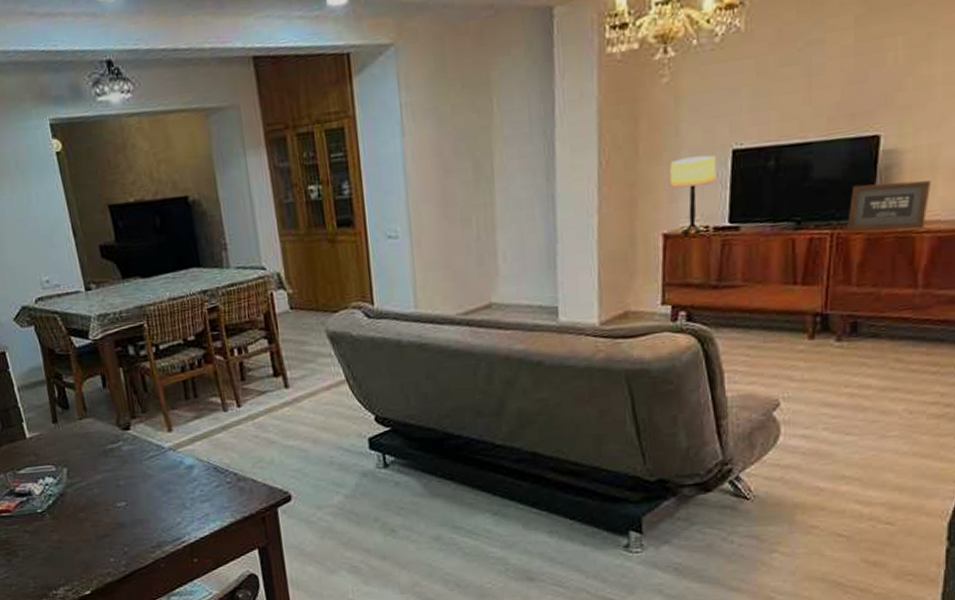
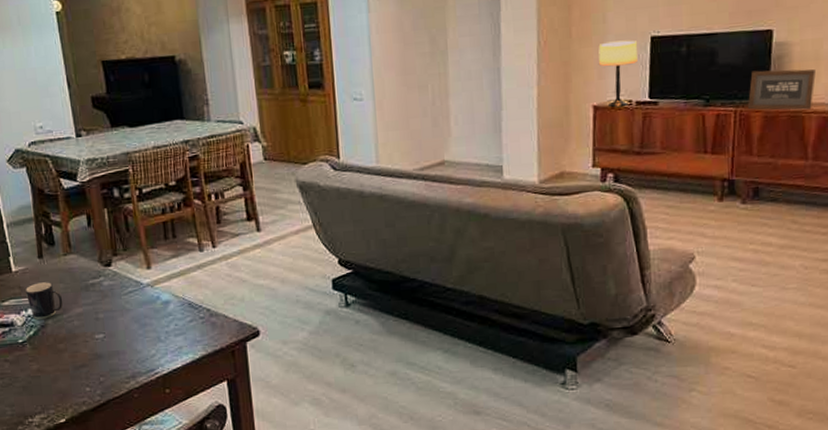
mug: none [40,448,82,488] -> present [24,282,63,320]

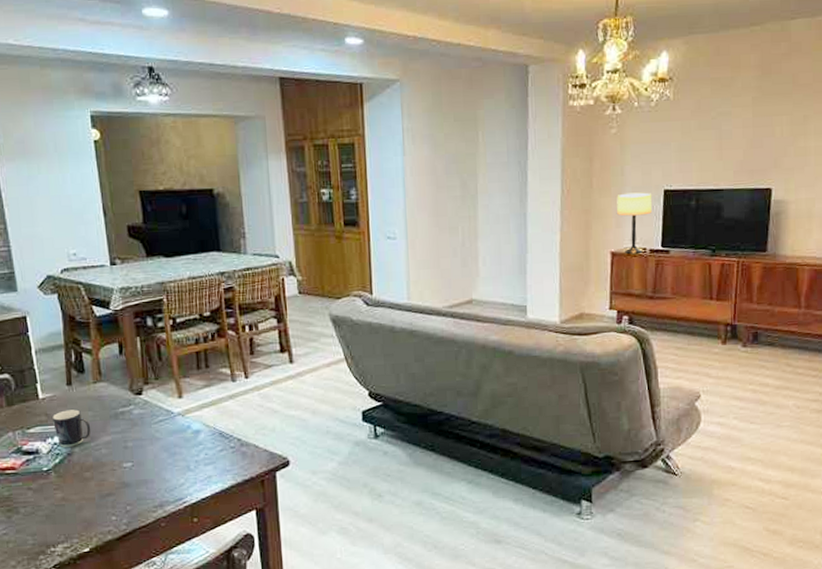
picture frame: present [747,69,816,111] -> none [748,225,808,263]

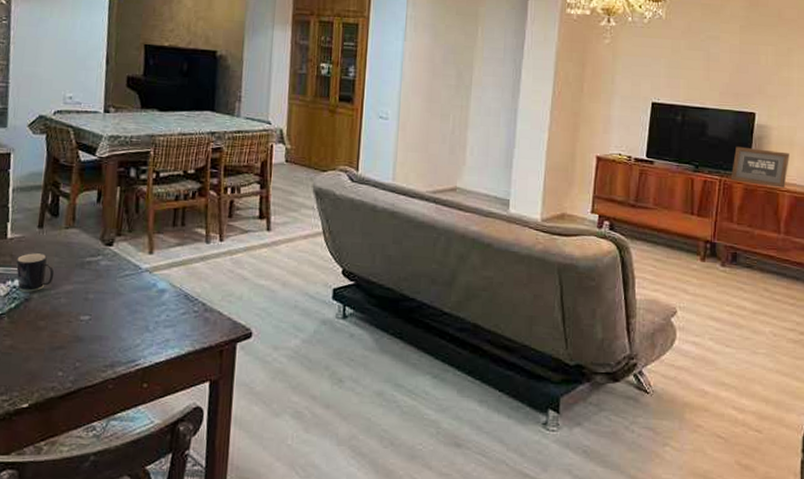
table lamp: present [616,192,652,255] -> none [604,101,639,162]
picture frame: none [748,225,808,263] -> present [730,146,789,188]

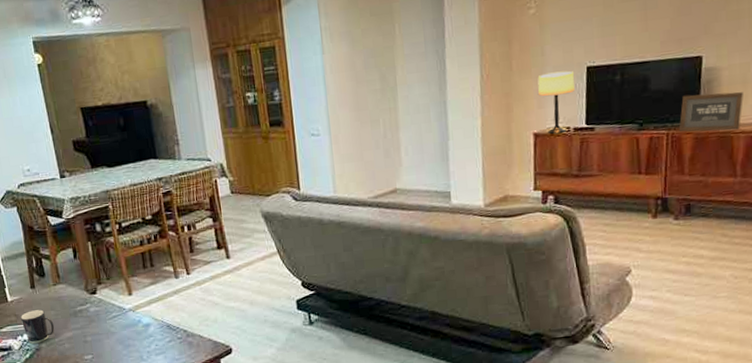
table lamp: none [604,101,639,162] -> present [537,71,575,135]

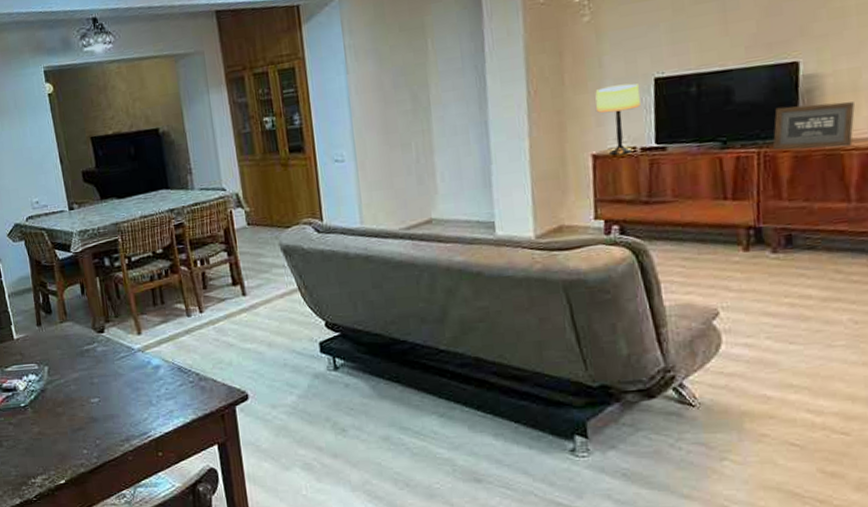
mug: present [20,309,55,344] -> none [25,348,61,384]

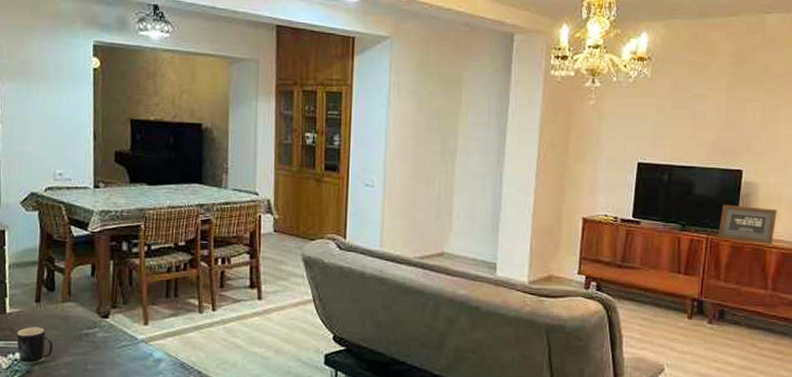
mug: none [25,348,61,384] -> present [15,327,54,364]
table lamp: present [595,83,640,156] -> none [590,162,625,223]

